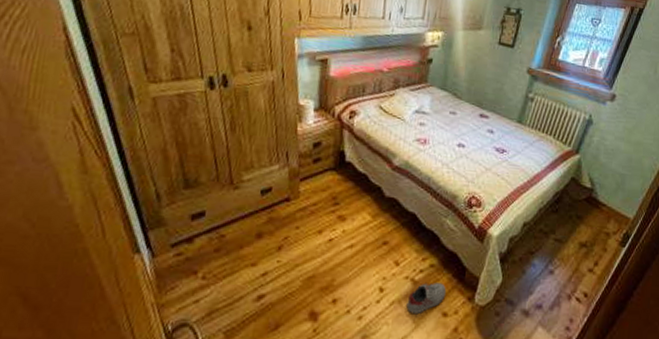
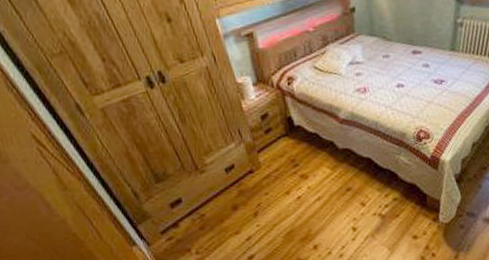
shoe: present [406,282,446,315] -> none [379,212,412,243]

